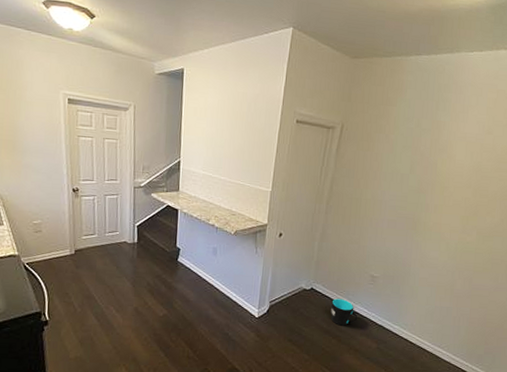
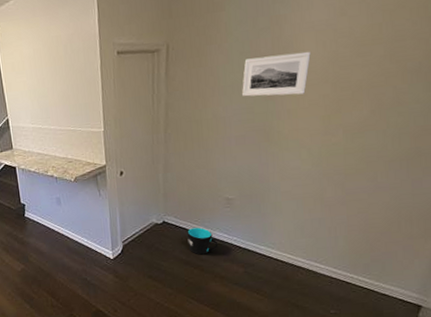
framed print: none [400,153,460,194] -> present [242,51,311,97]

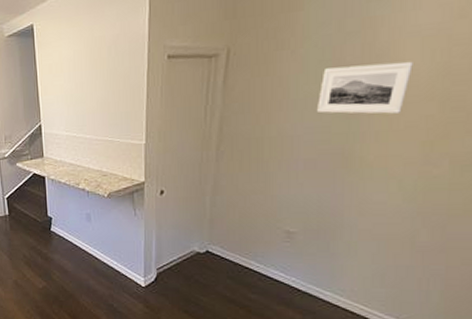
cup sleeve: present [187,227,218,255] -> none [234,262,272,294]

